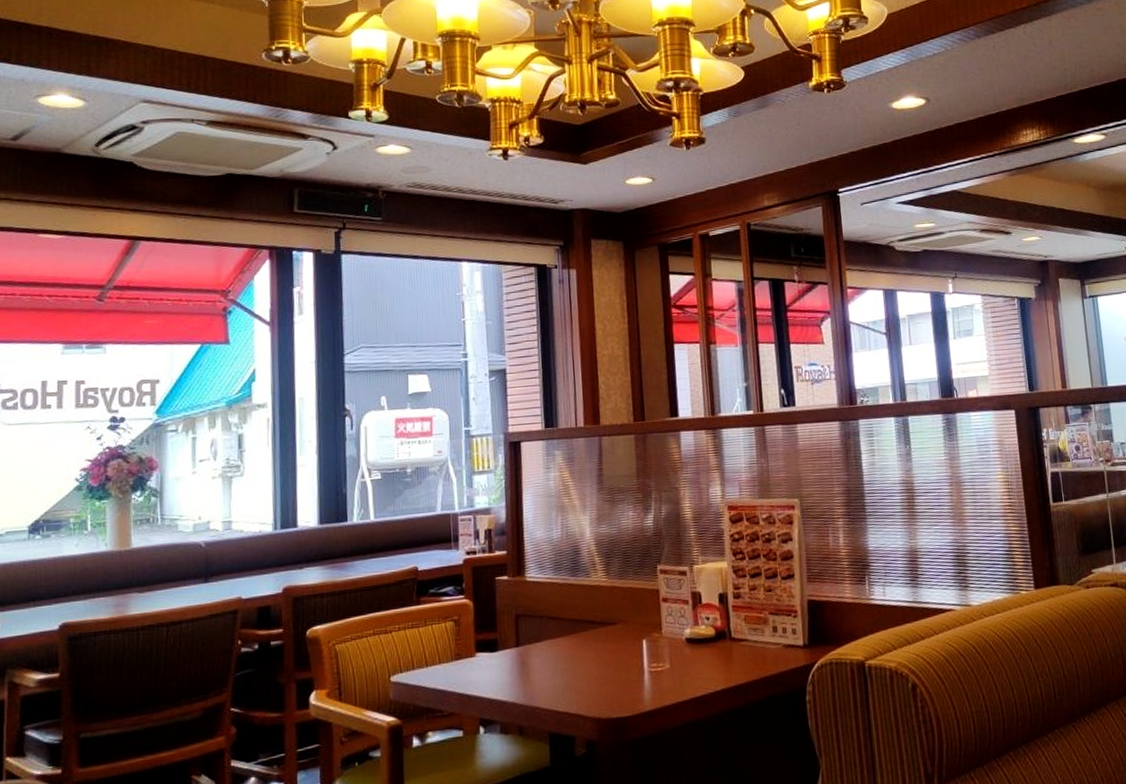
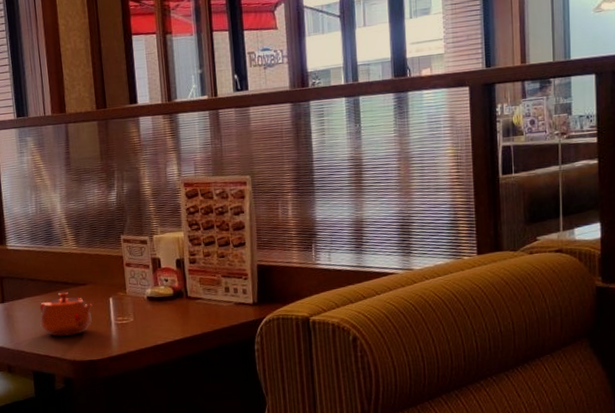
teapot: none [560,632,624,689] -> present [39,292,93,337]

